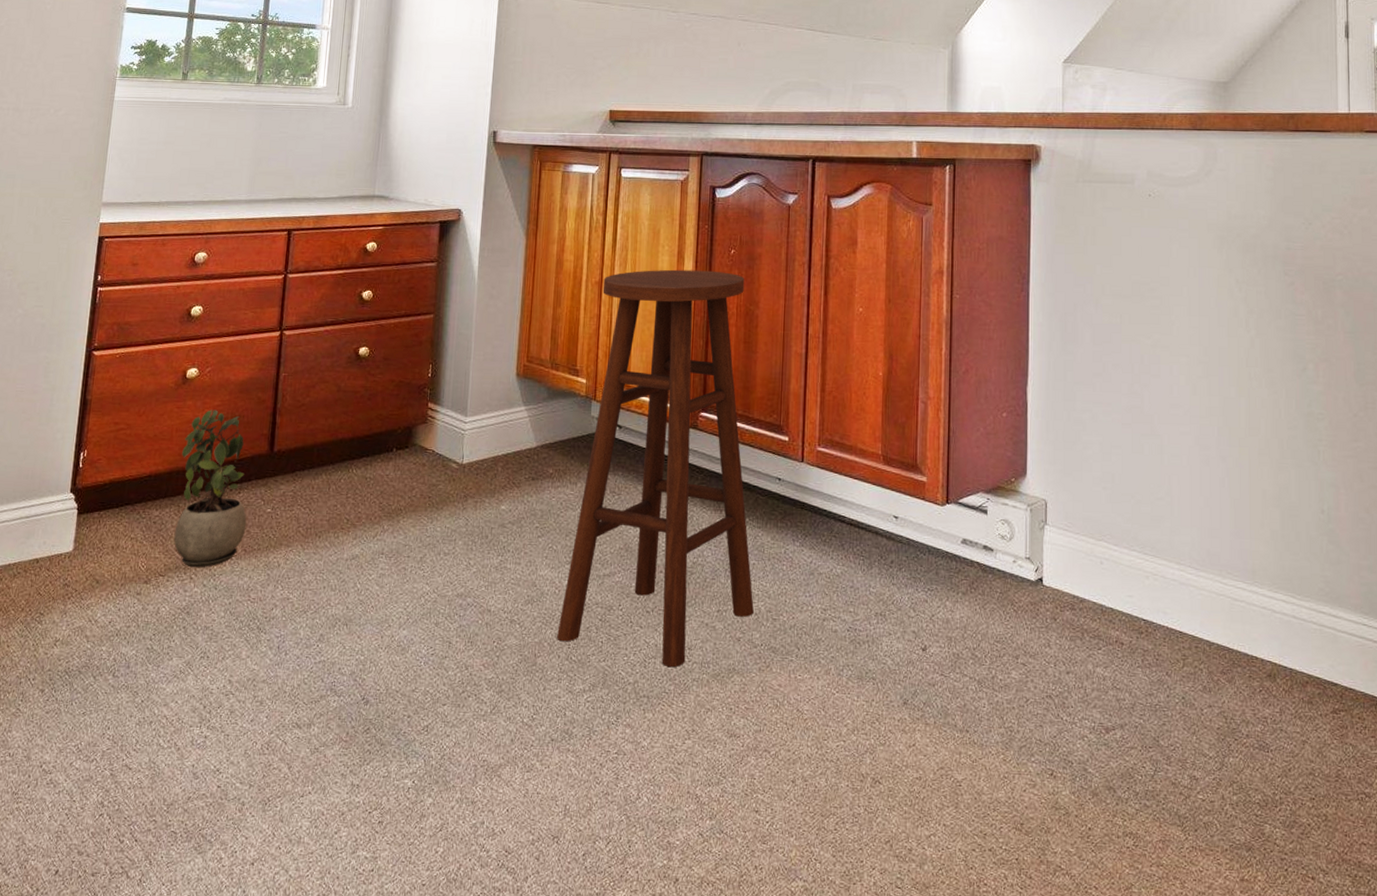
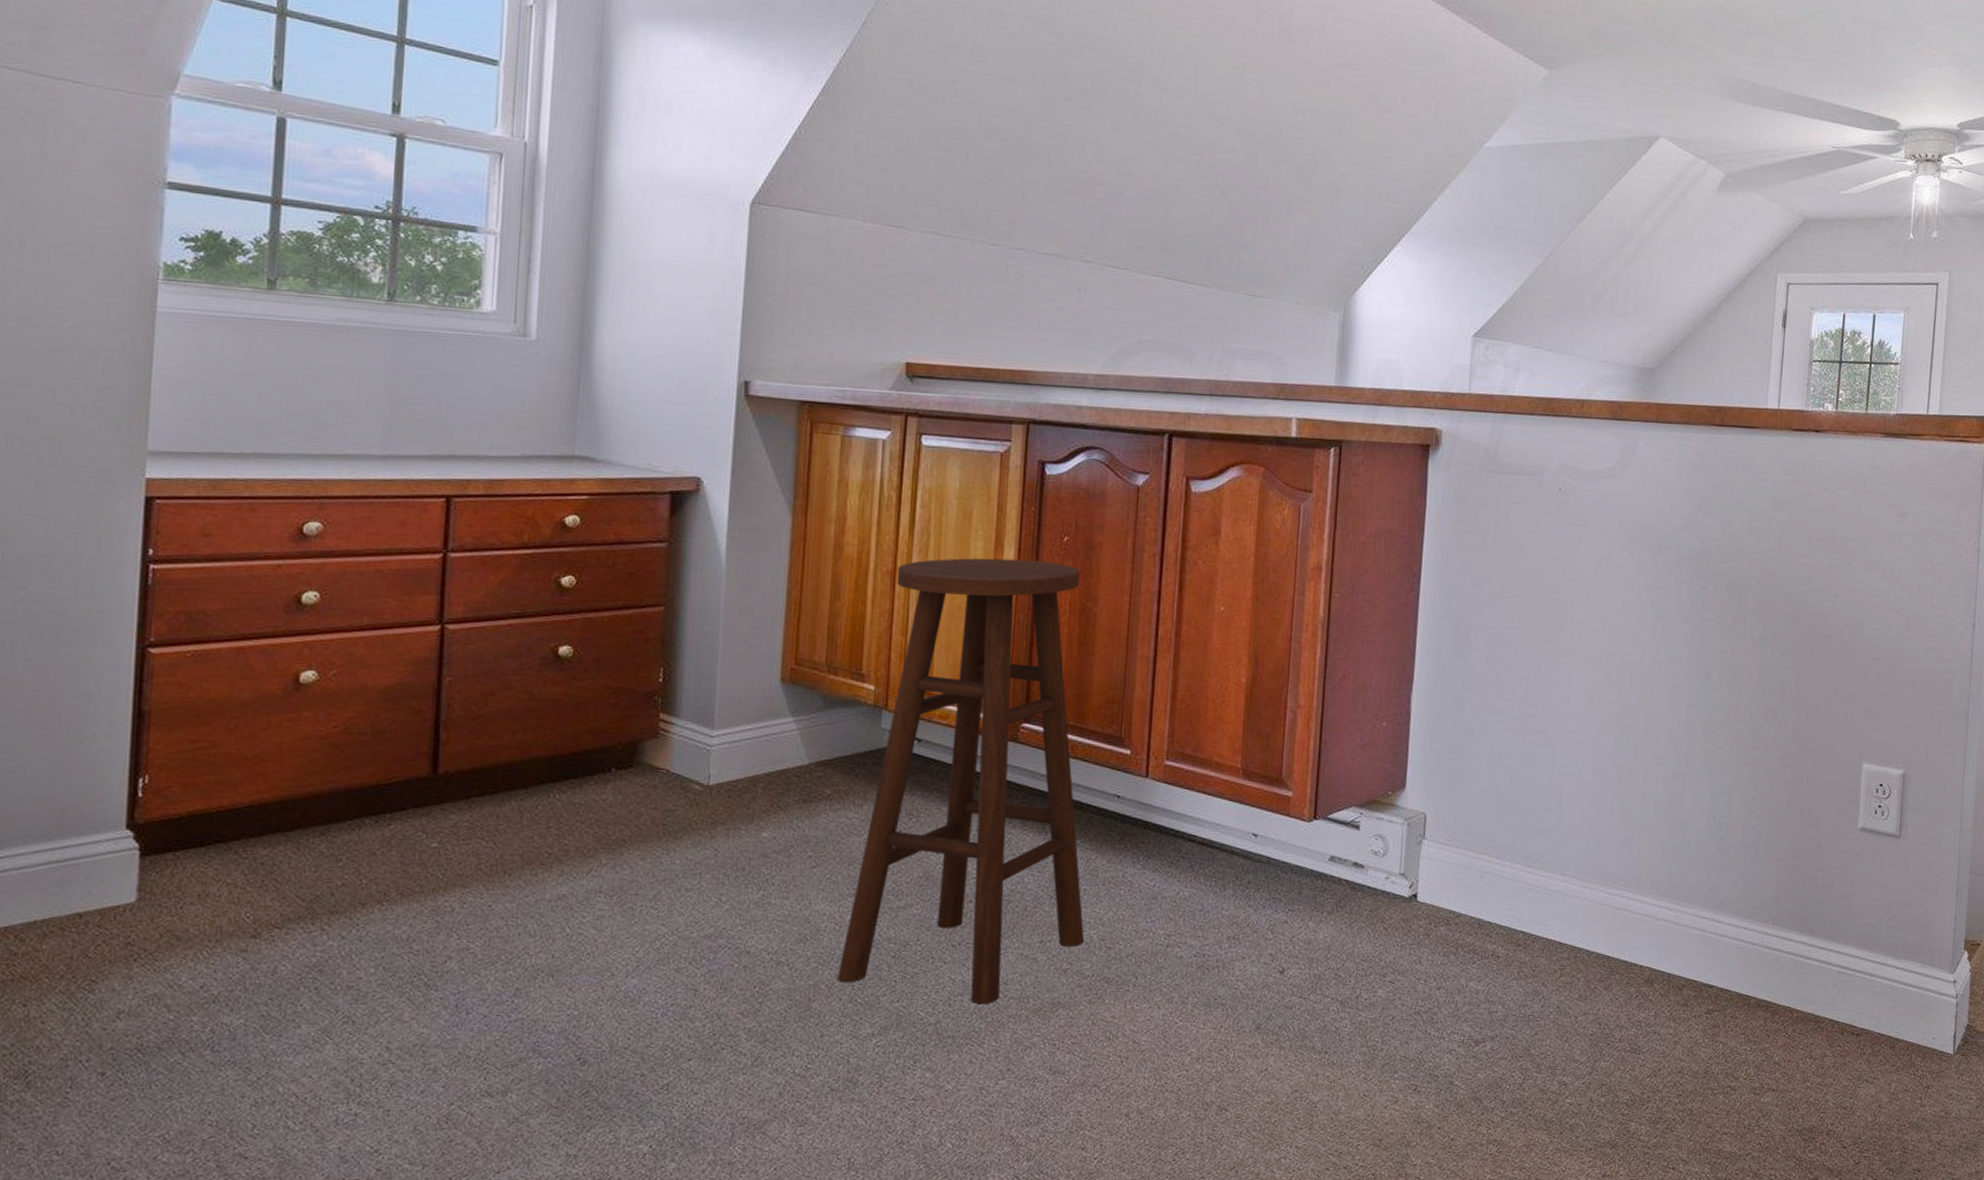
potted plant: present [173,409,247,568] -> none [293,722,402,917]

